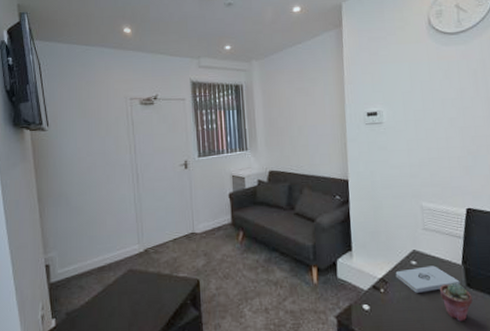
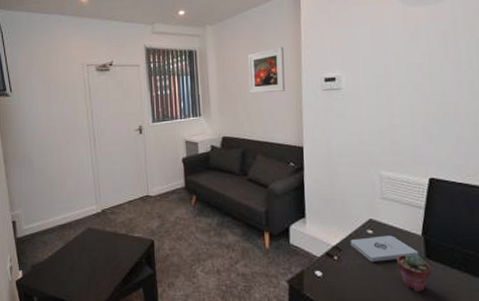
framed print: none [293,82,330,128] -> present [247,47,286,94]

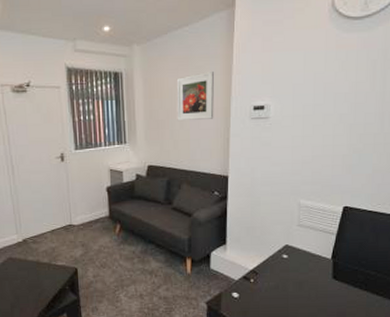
notepad: present [350,235,419,262] -> none [266,259,327,283]
potted succulent: present [396,254,432,292] -> none [306,275,336,309]

